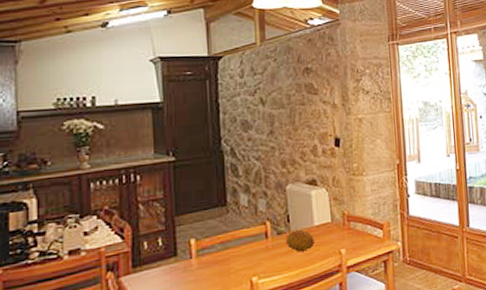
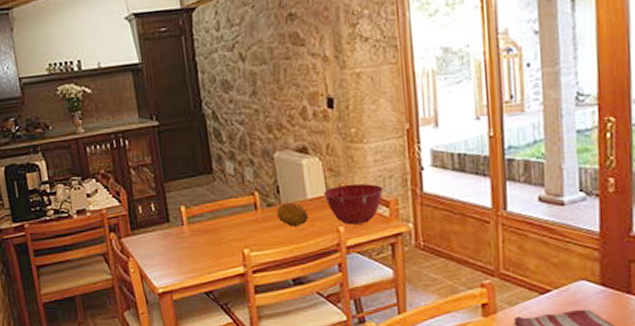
mixing bowl: none [328,210,379,247] -> present [323,183,384,225]

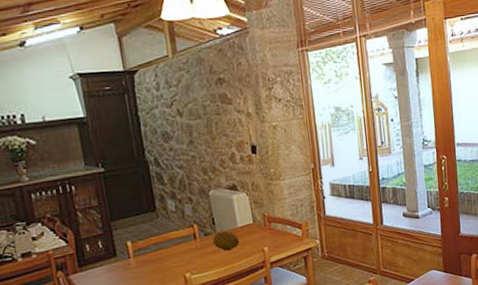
mixing bowl: present [323,183,384,225] -> none [250,211,297,245]

